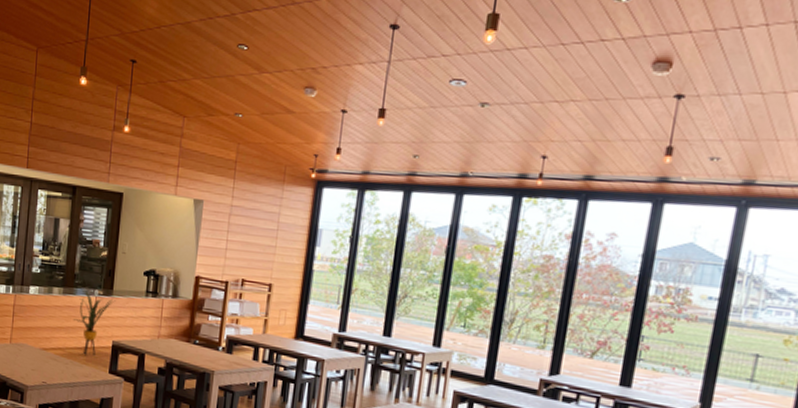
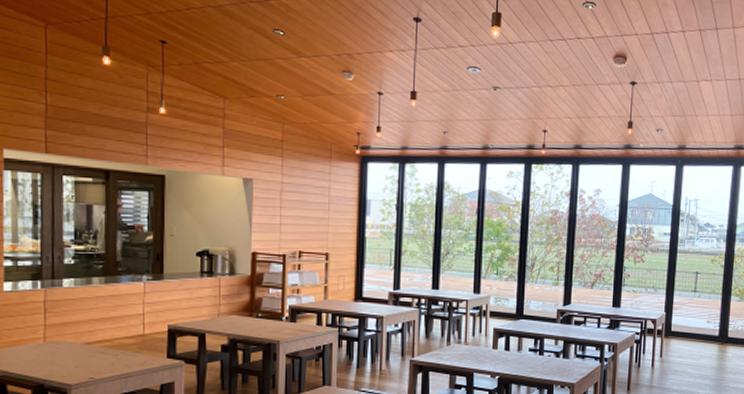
house plant: present [73,290,115,357] -> none [119,278,167,345]

